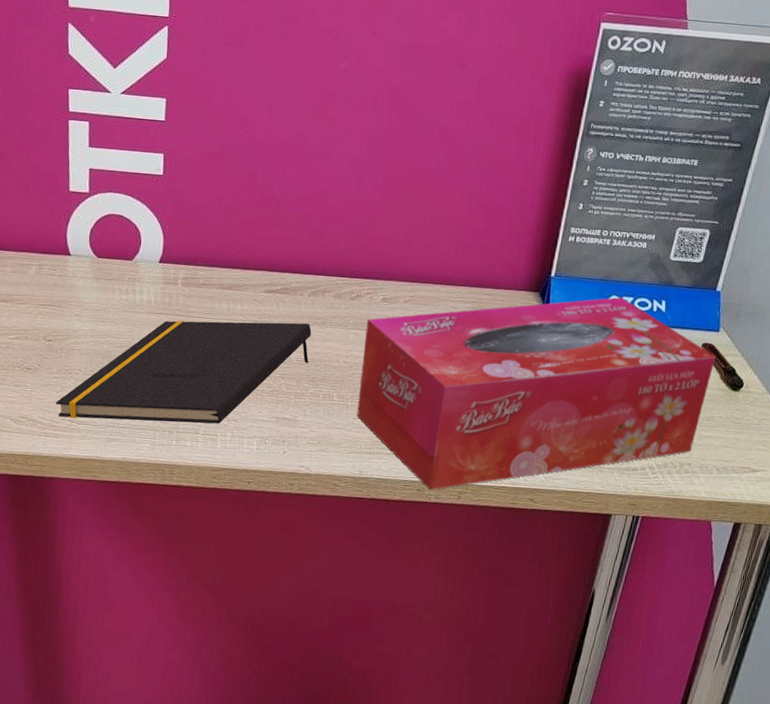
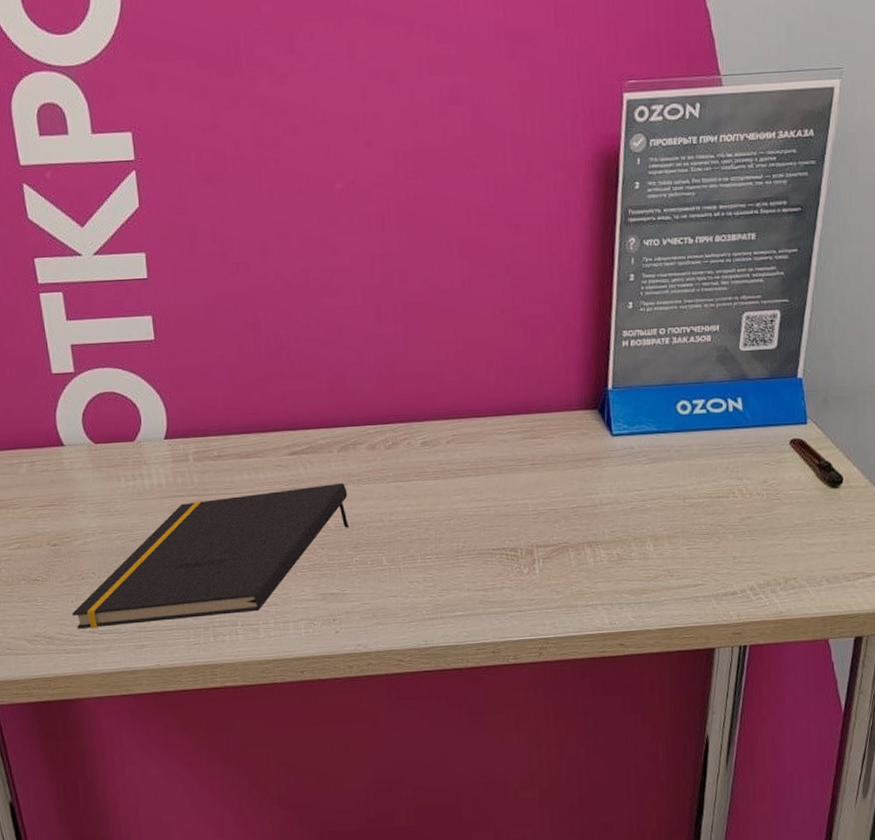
tissue box: present [357,297,715,490] -> none [407,400,807,651]

